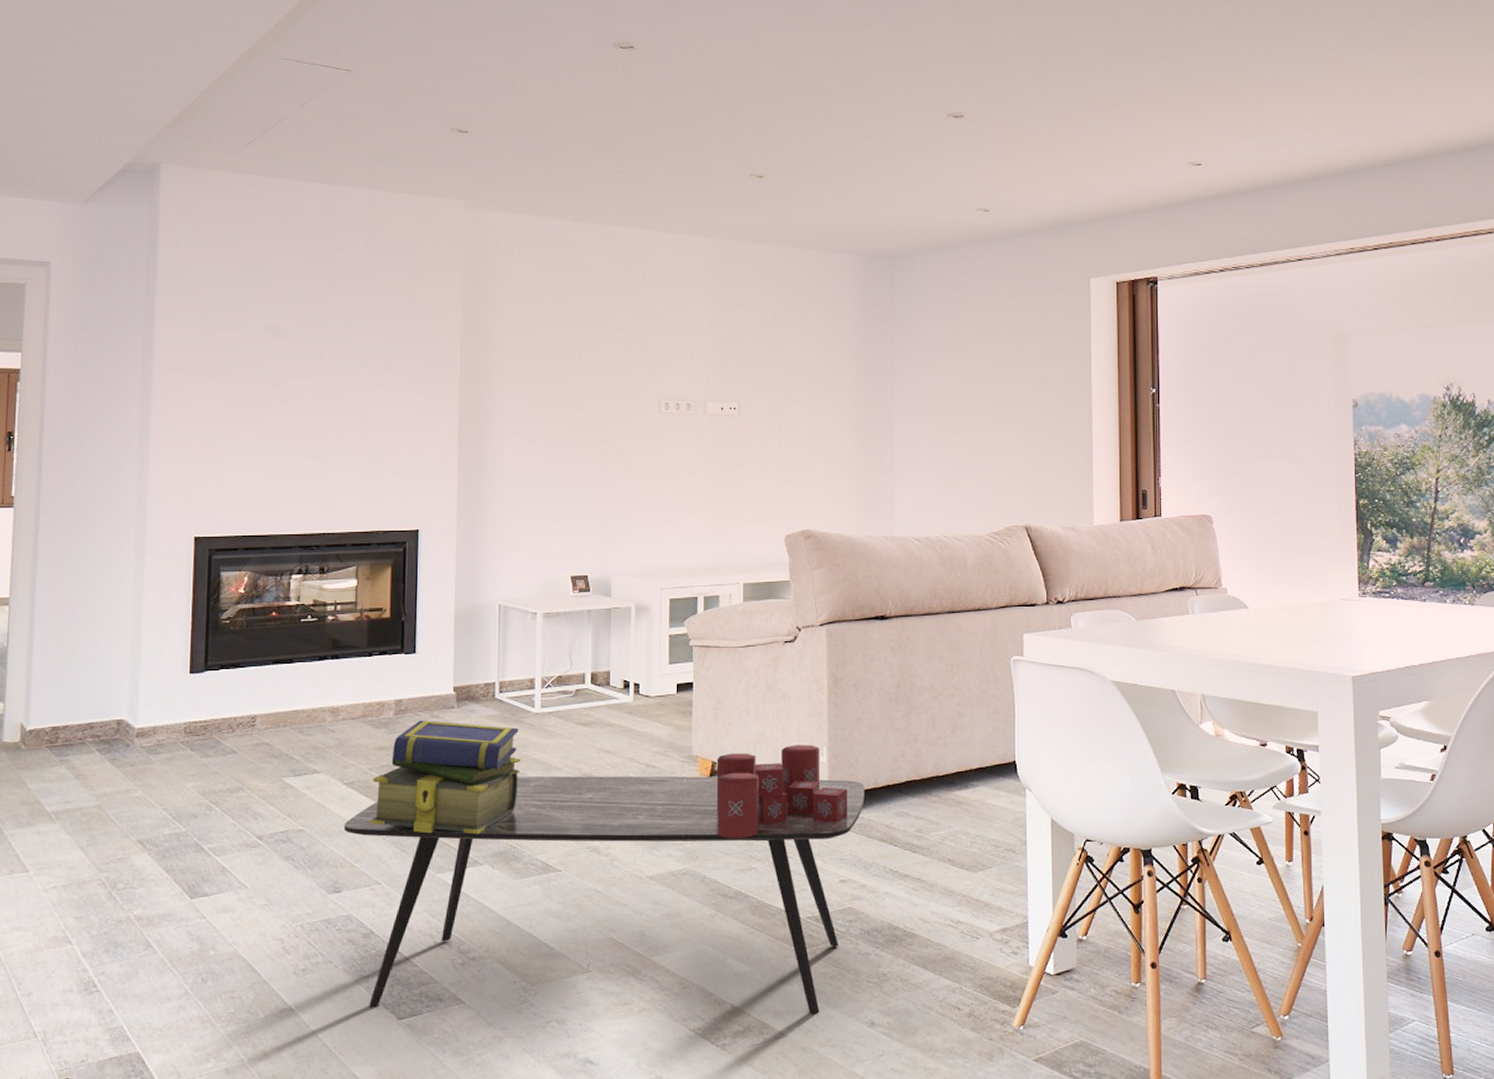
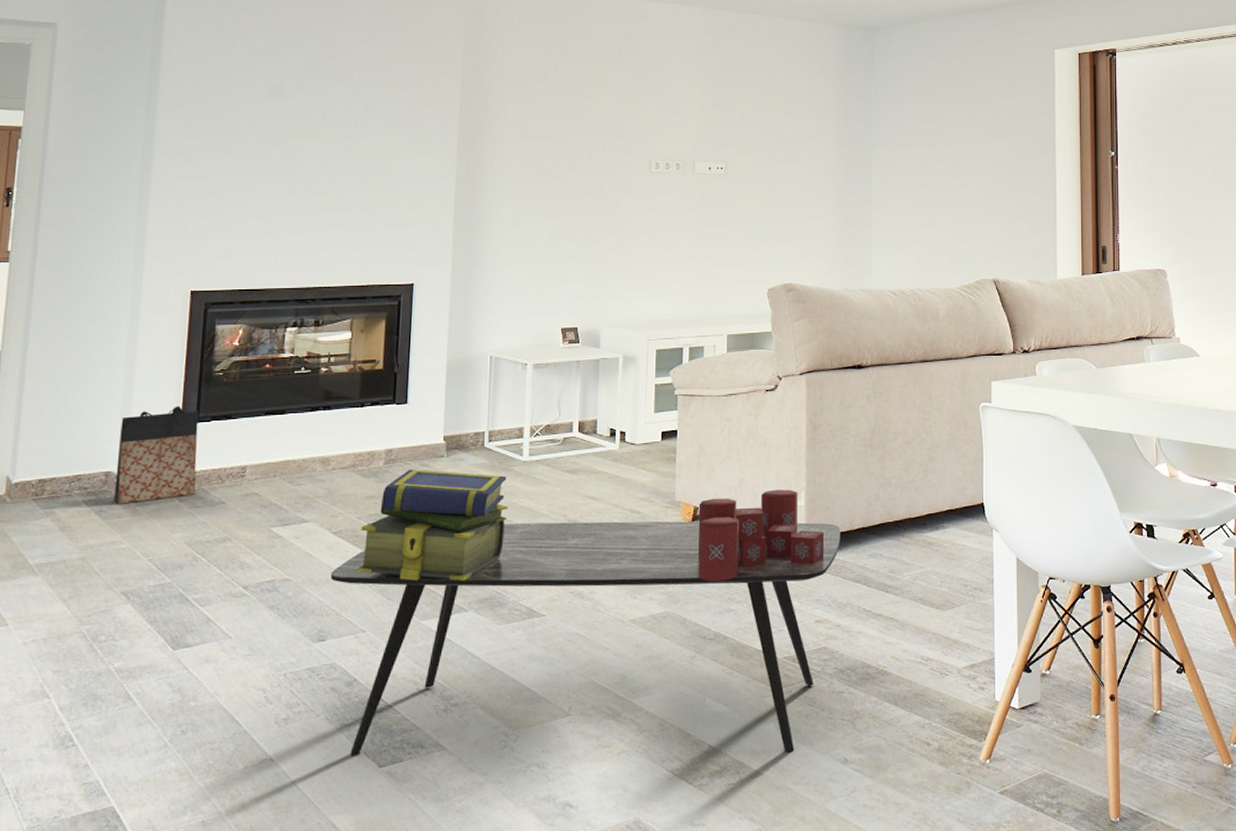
bag: none [126,654,207,752] -> present [114,406,199,504]

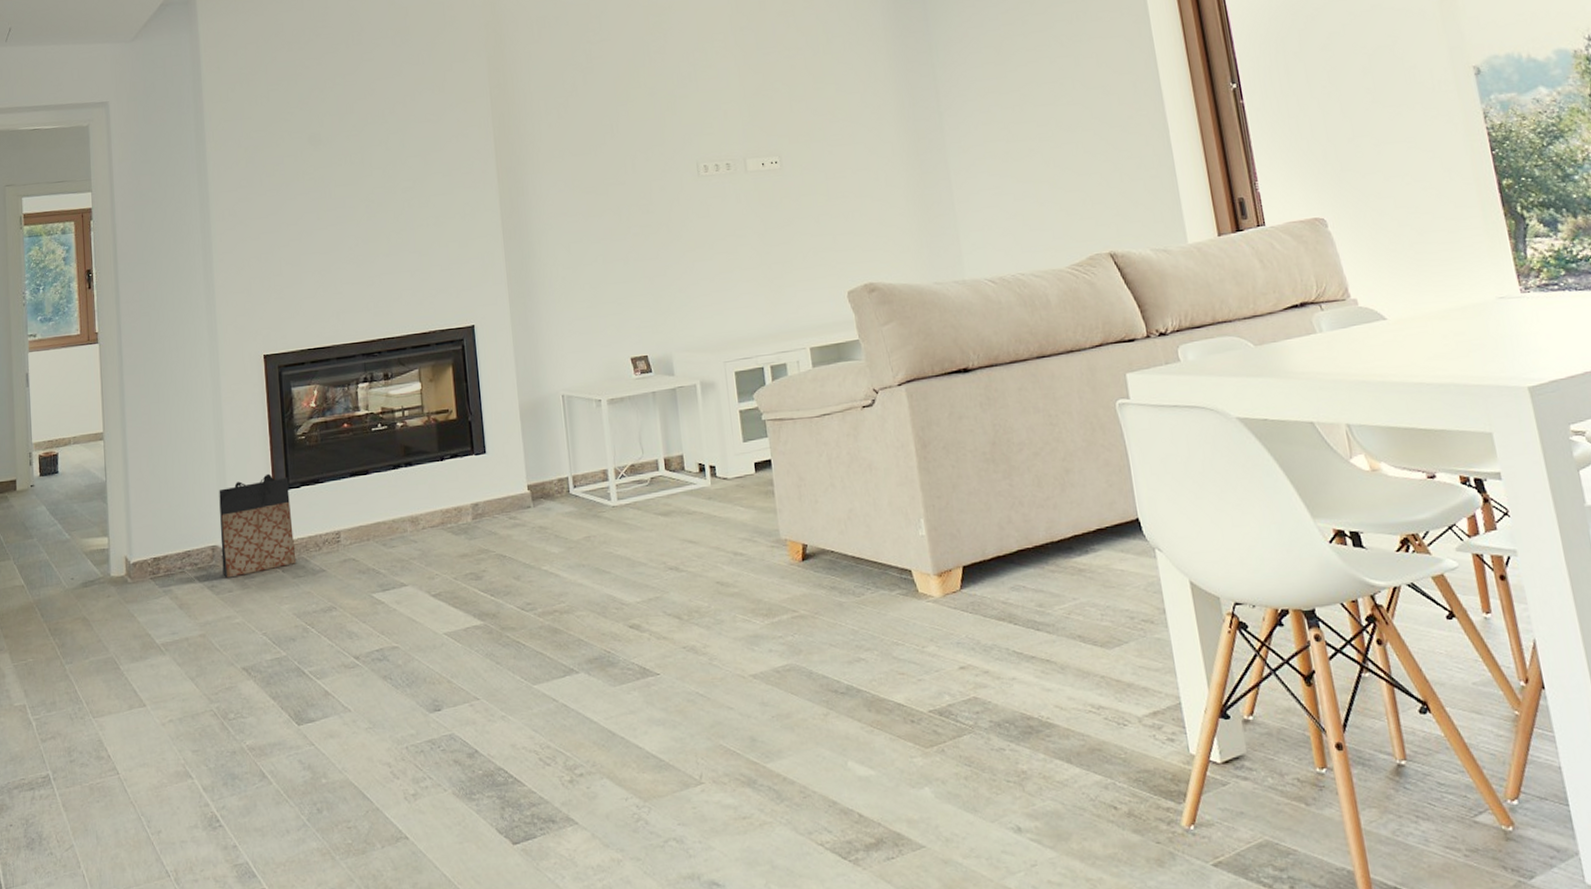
coffee table: present [330,521,841,756] -> none [436,553,975,833]
stack of books: present [357,469,508,581] -> none [459,522,606,643]
candle: present [698,489,825,581] -> none [807,517,958,628]

